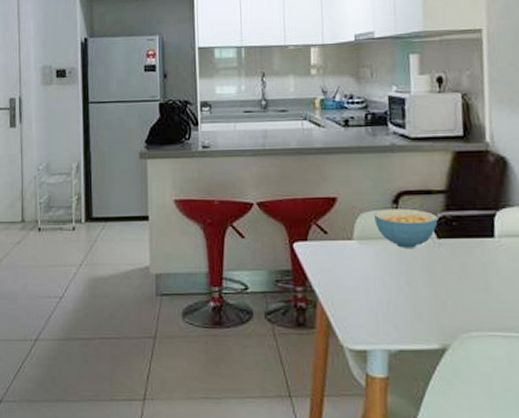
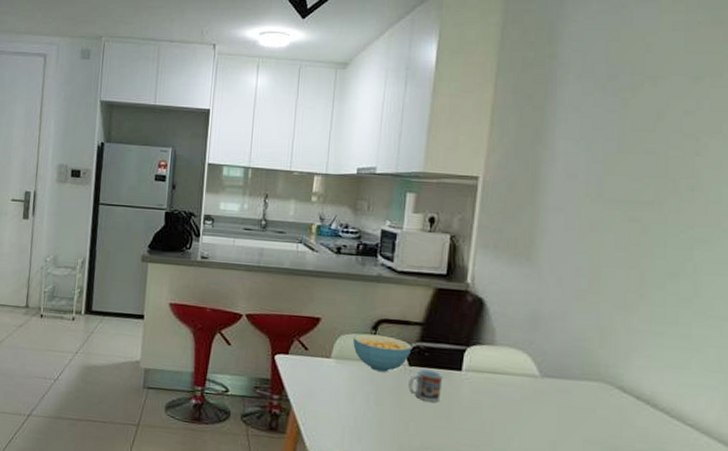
cup: none [439,240,476,275] -> present [408,369,443,402]

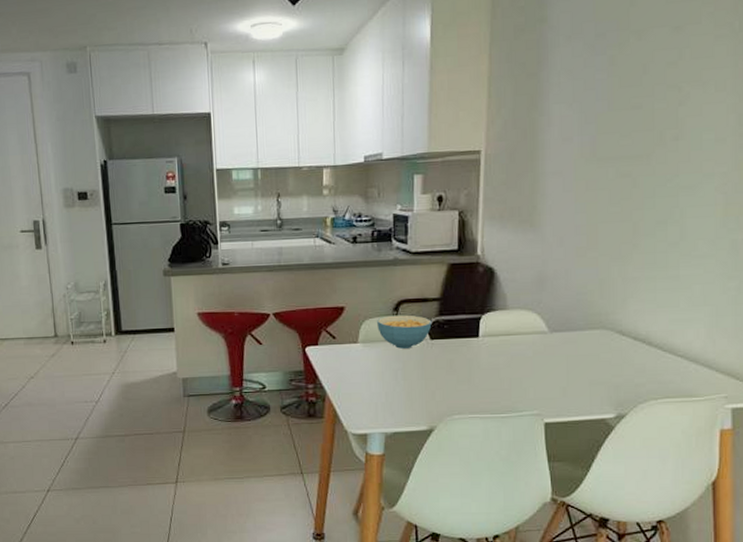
cup: present [408,369,443,402] -> none [432,340,462,369]

